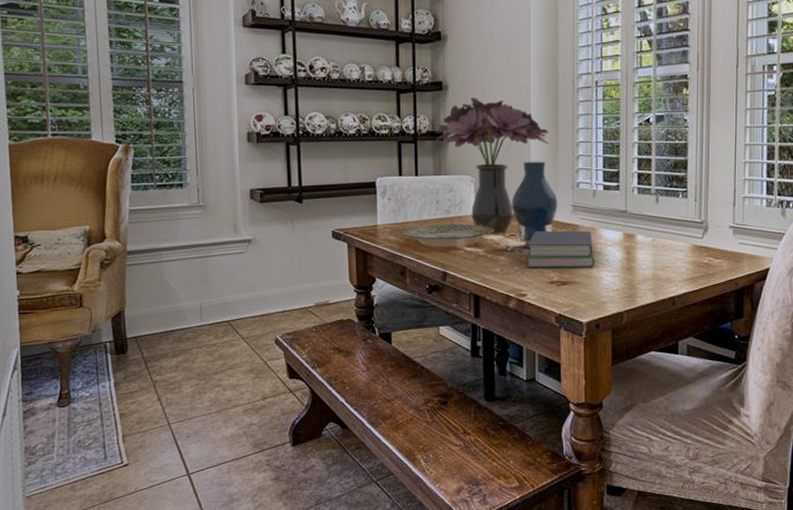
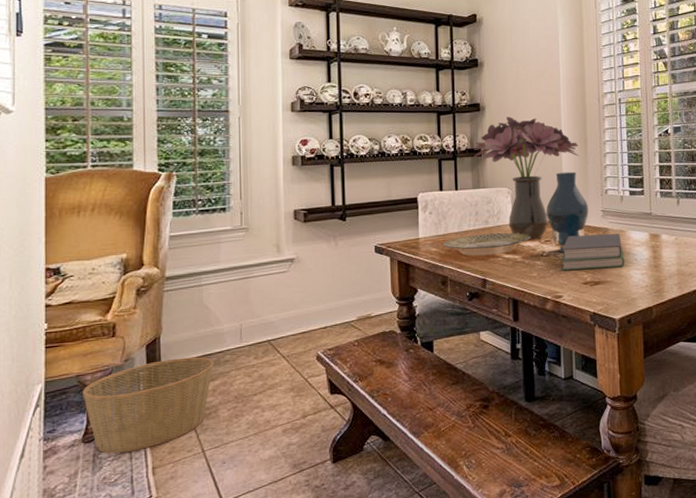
basket: none [55,332,177,420] -> present [83,356,214,454]

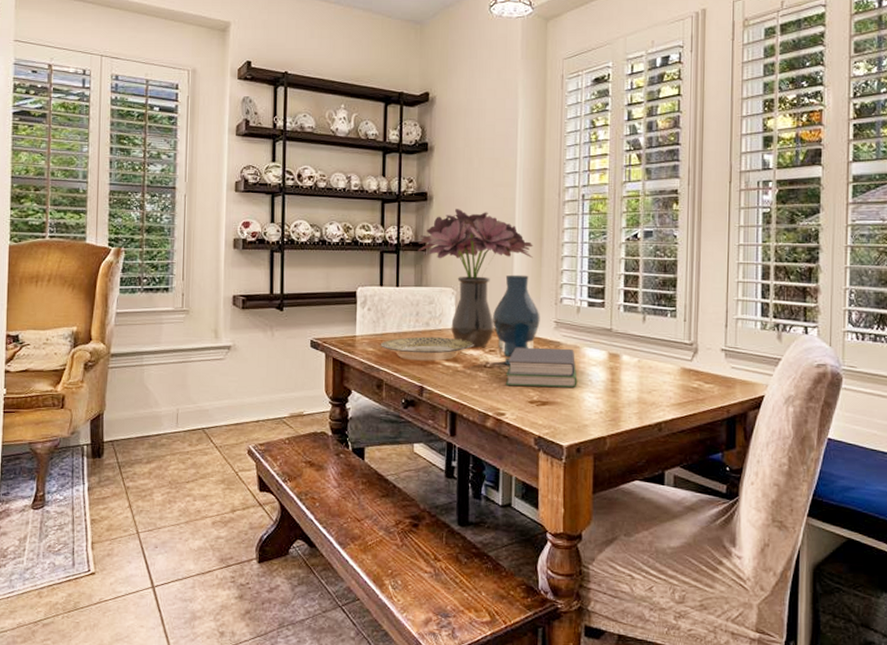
basket: present [83,356,214,454] -> none [34,436,152,524]

